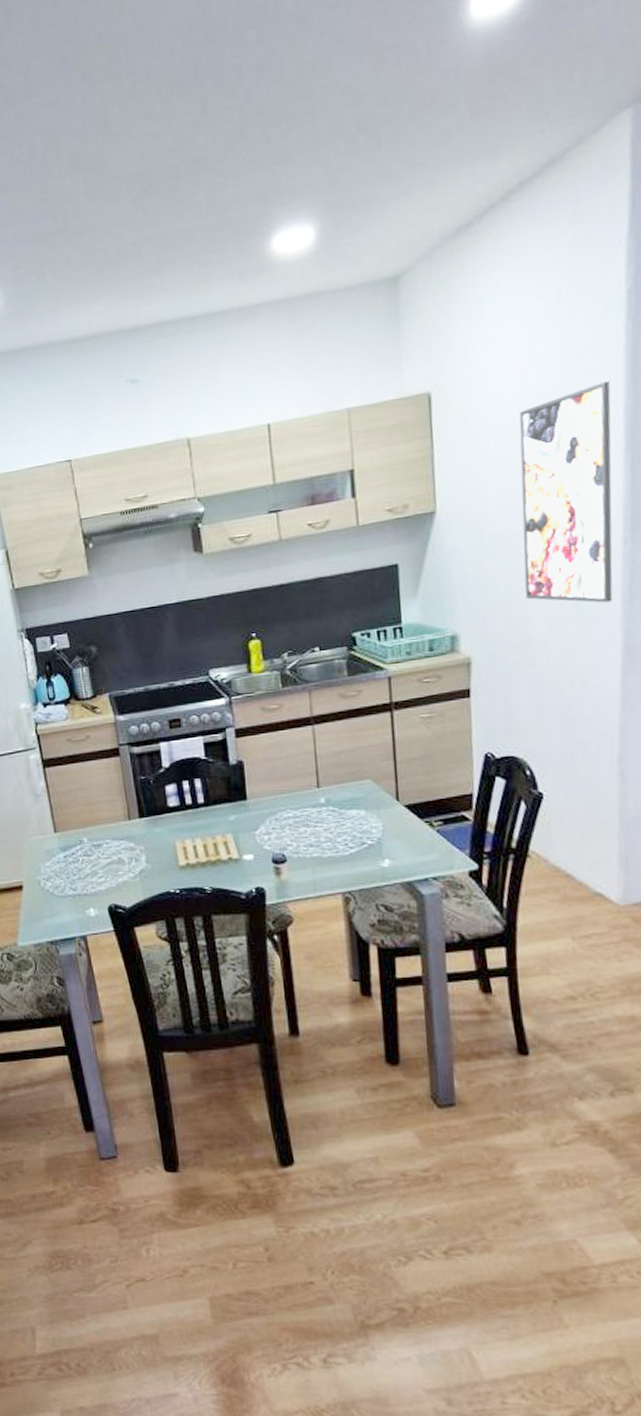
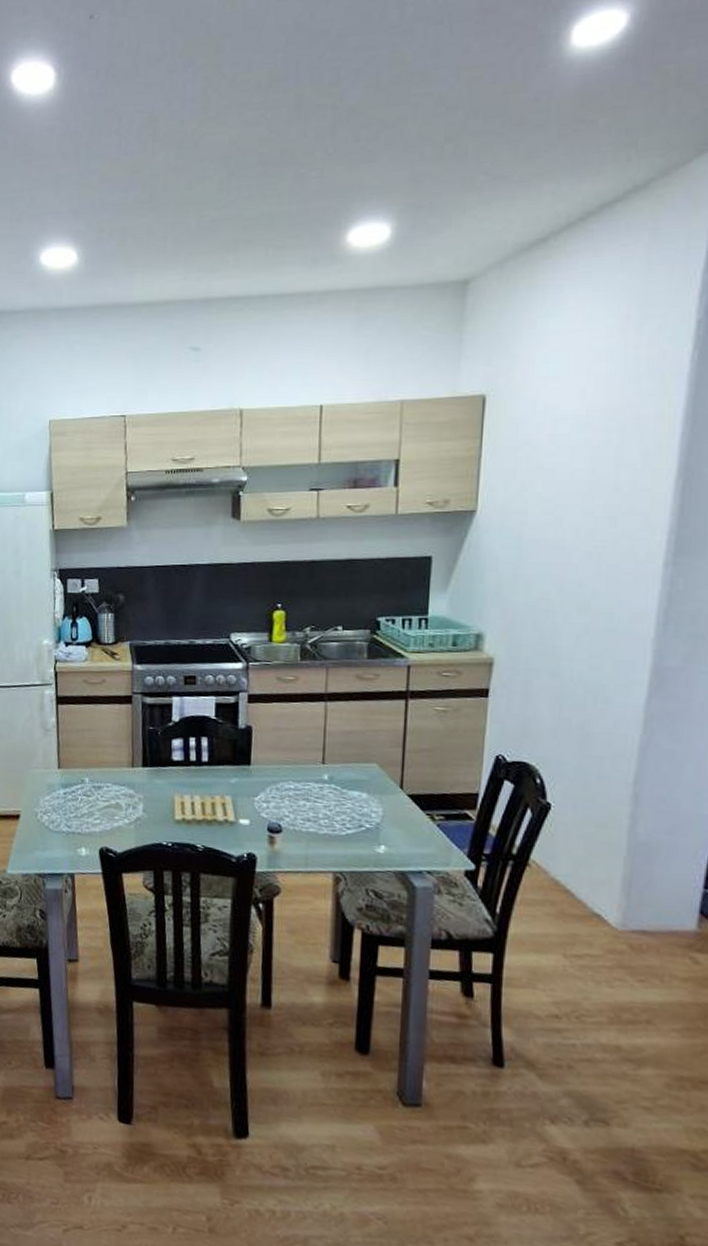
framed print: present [519,380,613,603] -> none [557,405,669,624]

